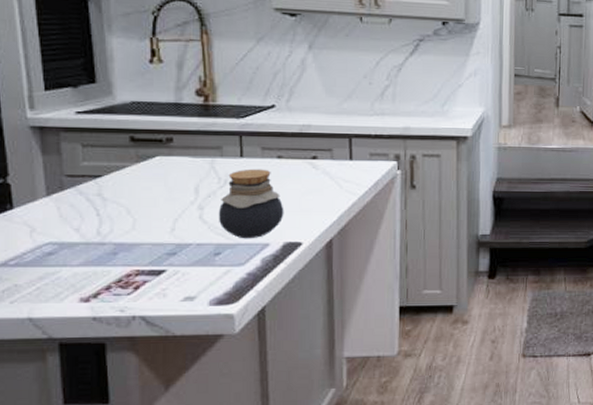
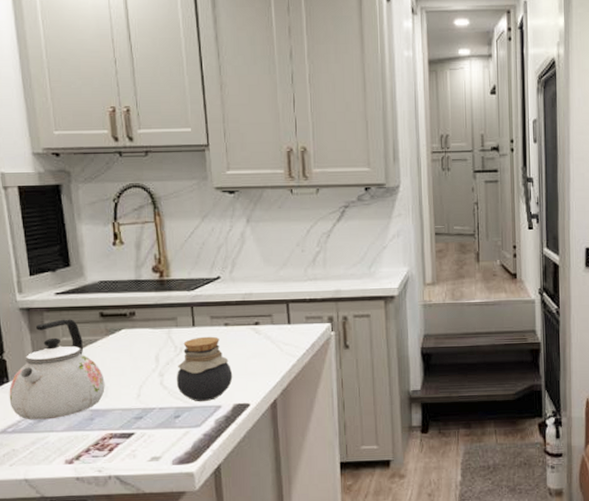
kettle: none [13,141,133,253] -> present [9,319,105,420]

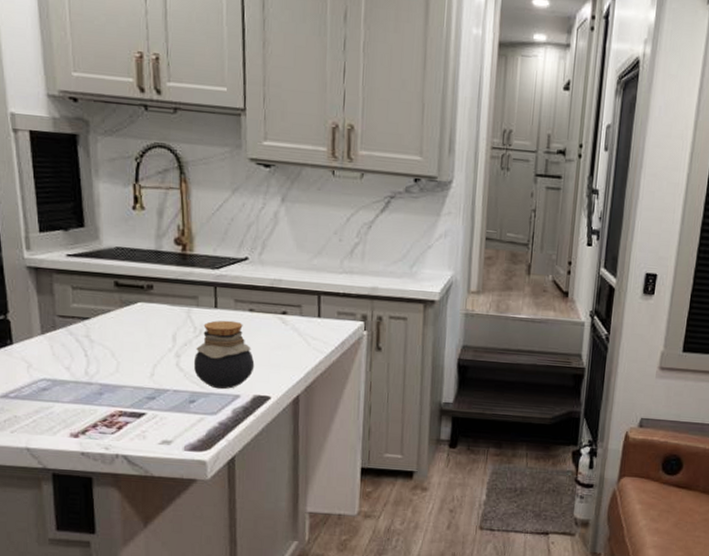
kettle: present [9,319,105,420] -> none [12,283,117,389]

